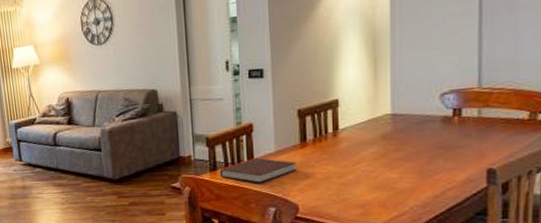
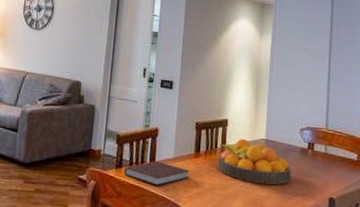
fruit bowl: none [329,118,430,165] -> present [217,139,291,185]

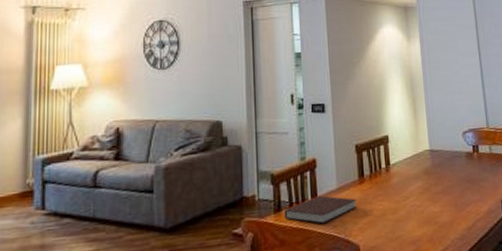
fruit bowl: present [217,139,291,185] -> none [383,154,461,199]

